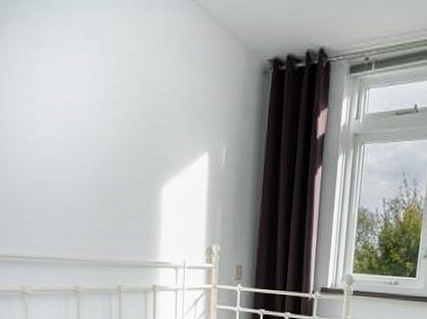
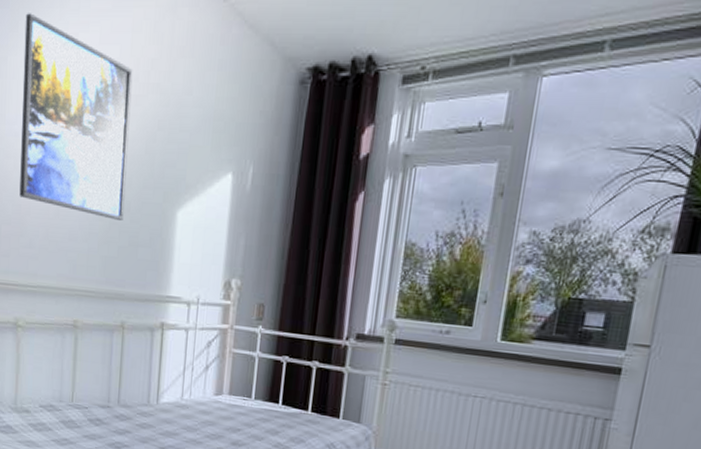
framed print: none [13,11,115,197] -> present [19,13,133,220]

